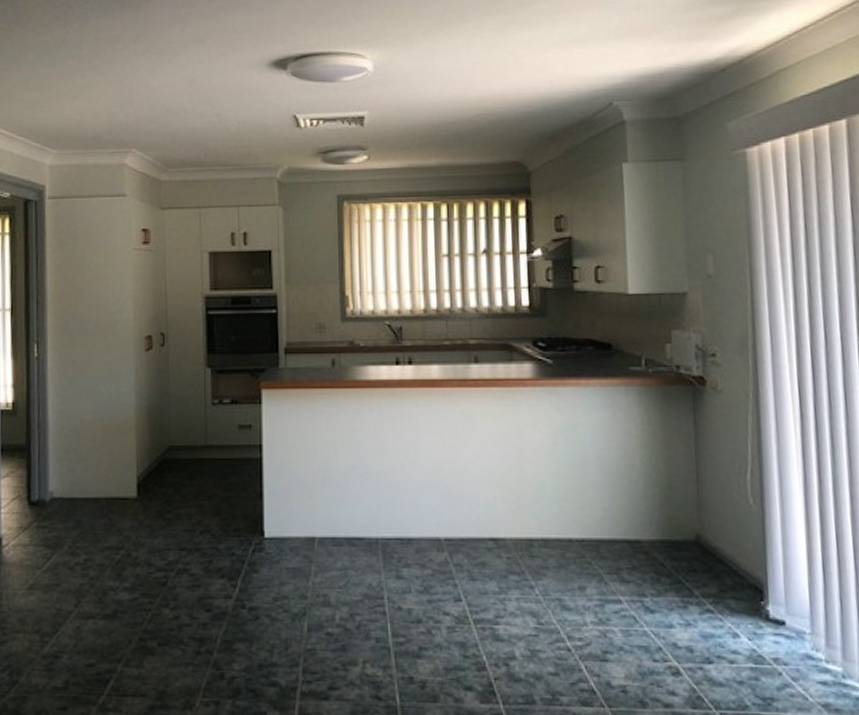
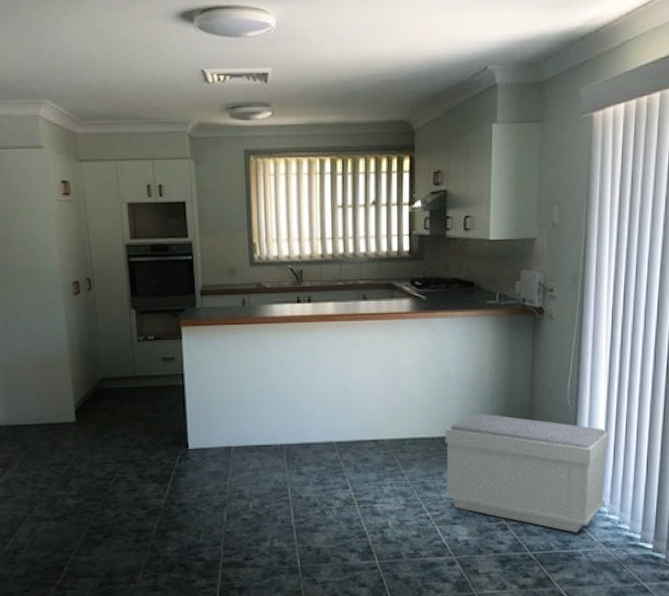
bench: none [585,511,819,687] -> present [444,414,609,533]

